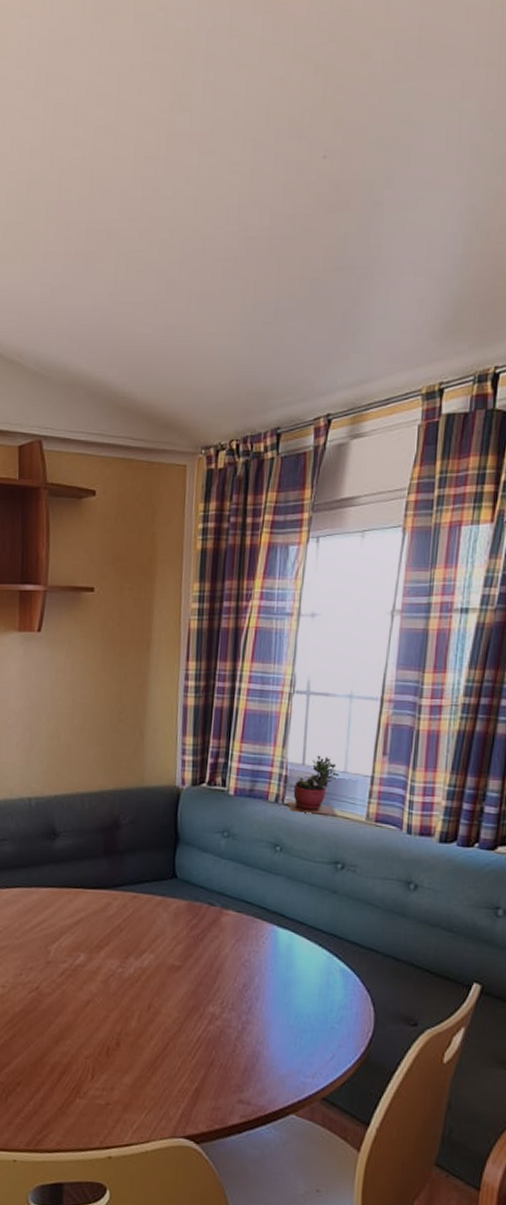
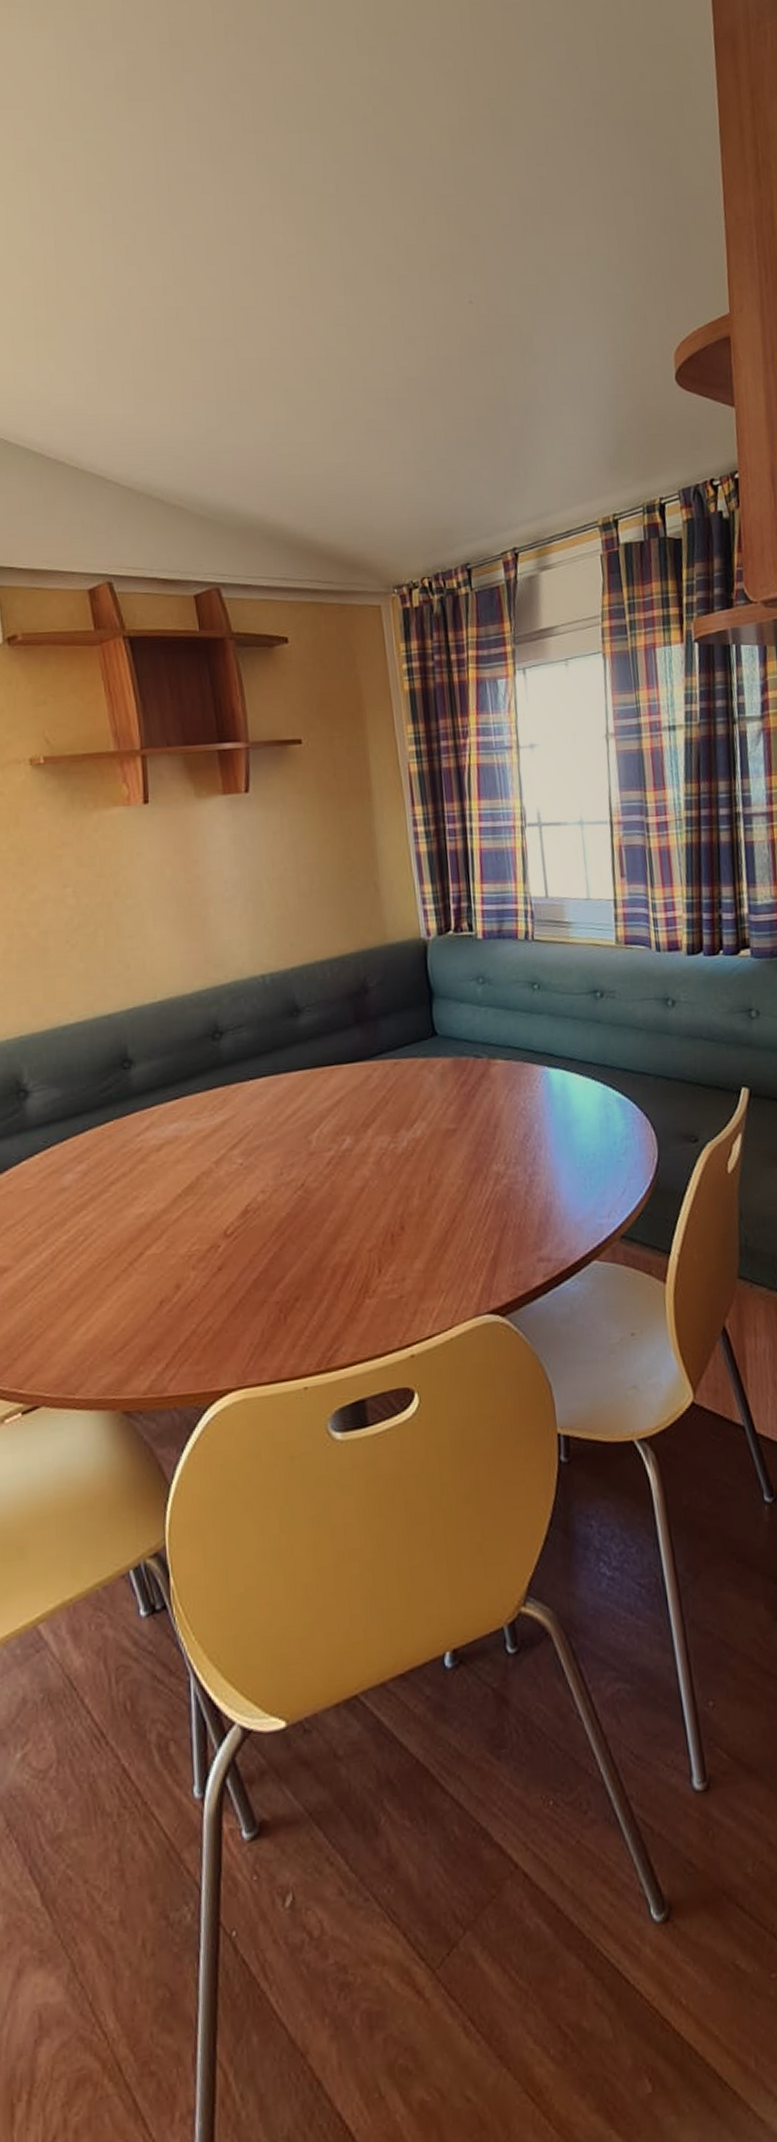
succulent plant: present [287,756,339,816] -> none [537,886,588,947]

